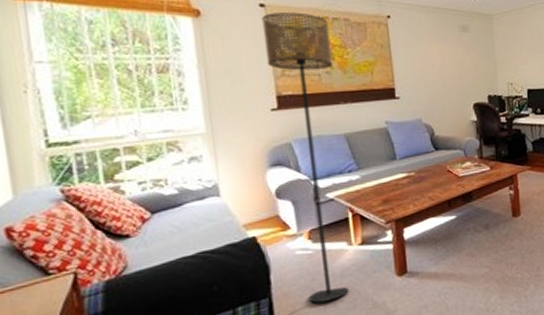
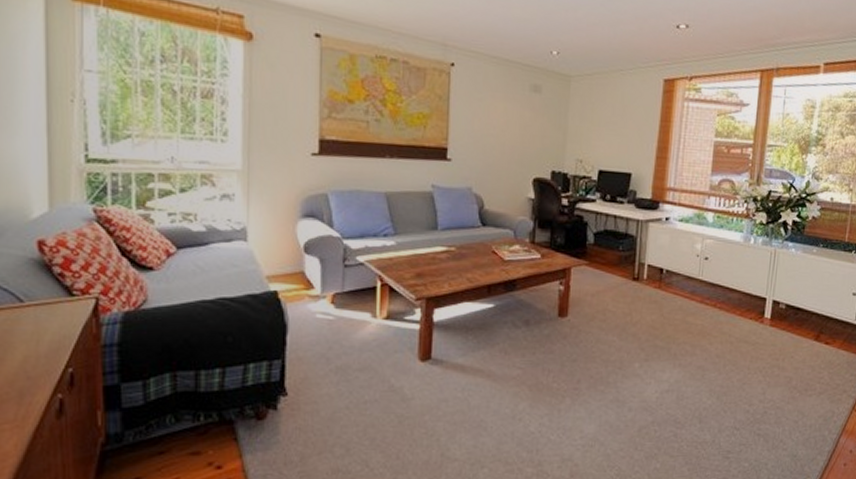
floor lamp: present [261,12,348,303] -> none [314,45,386,375]

